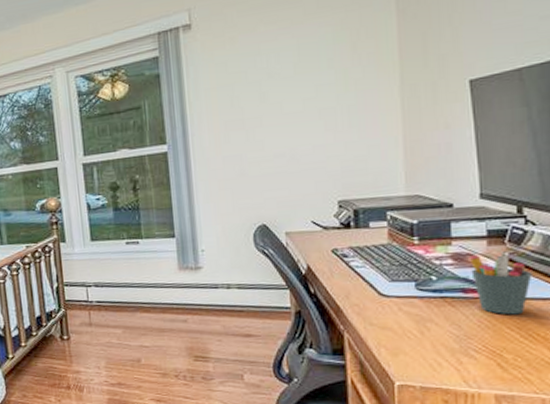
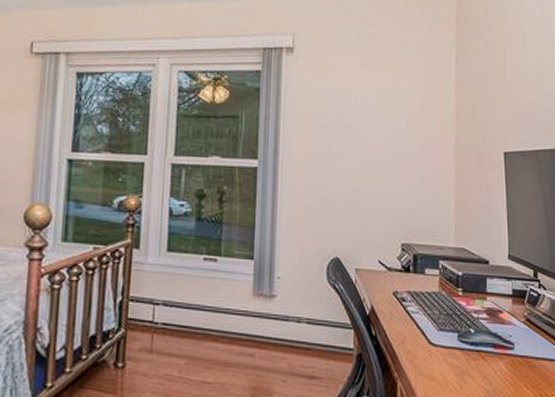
pen holder: present [469,254,532,315] -> none [499,312,543,374]

